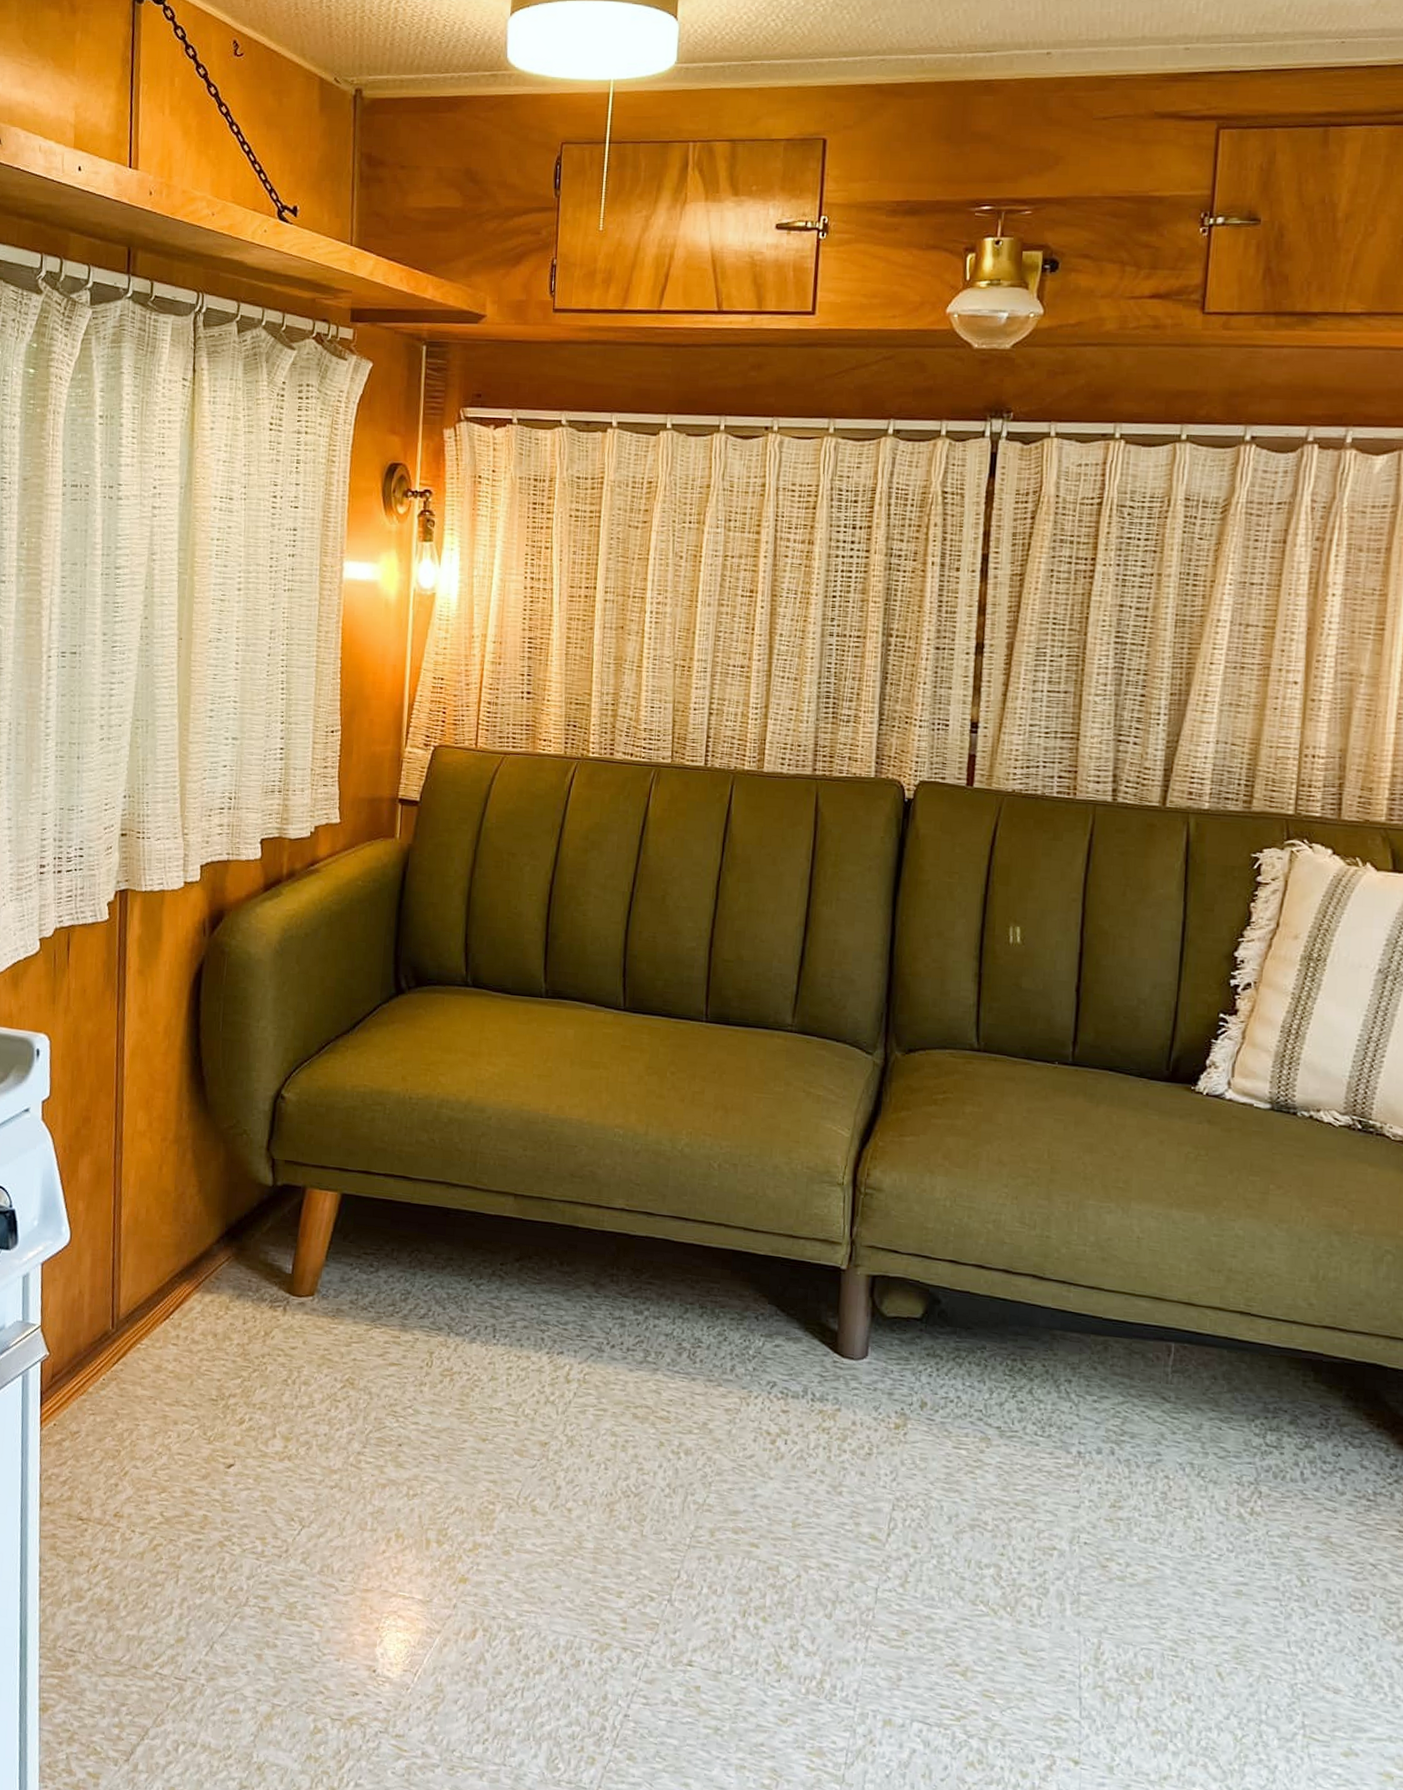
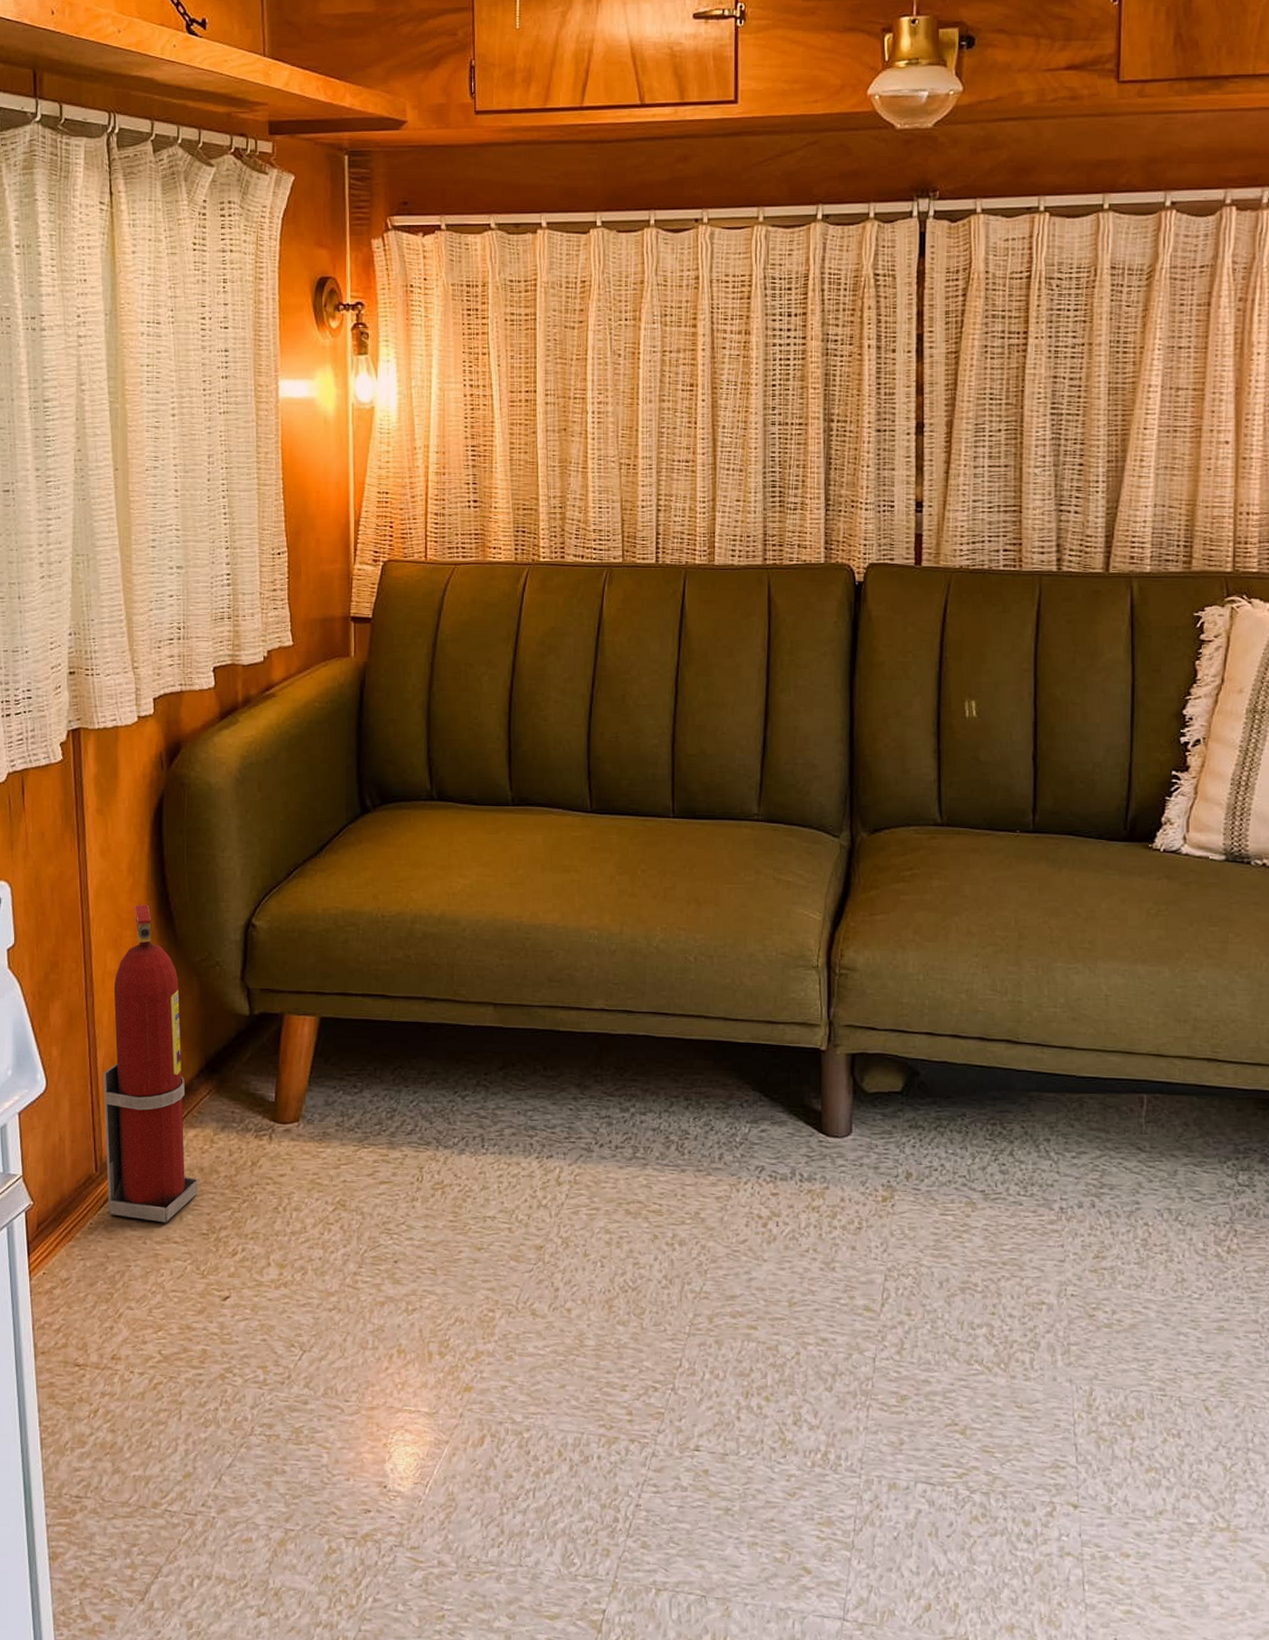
fire extinguisher: none [121,1067,212,1386] -> present [103,904,199,1223]

